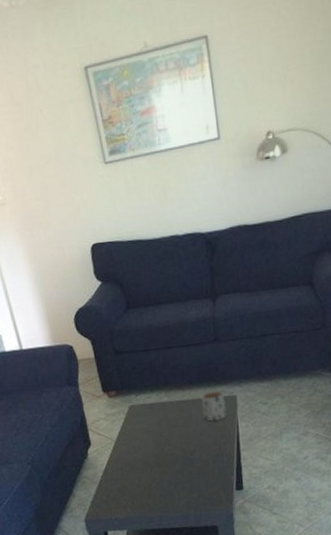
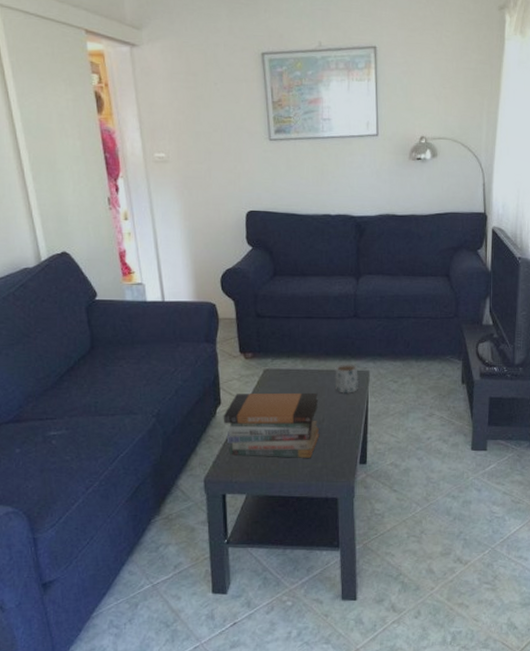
book stack: none [94,423,193,494] -> present [223,392,320,458]

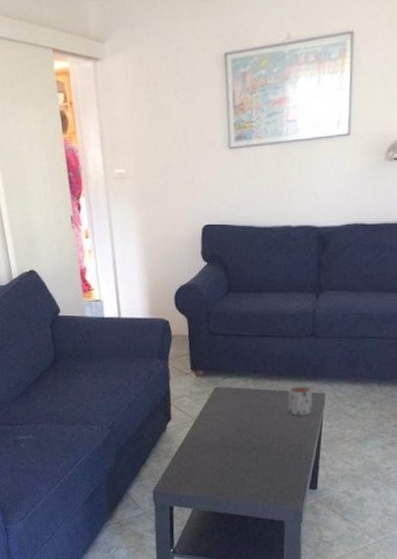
book stack: present [223,392,320,458] -> none [173,410,269,479]

